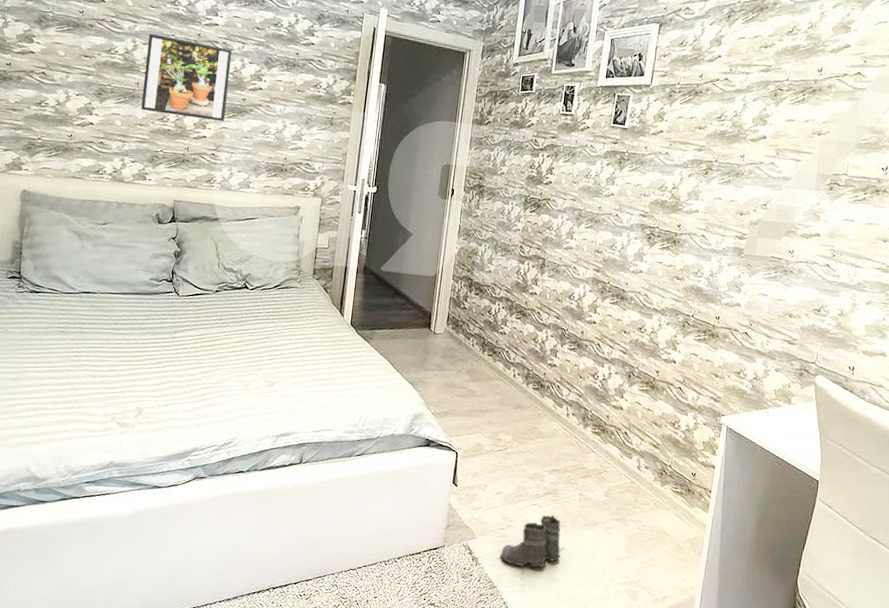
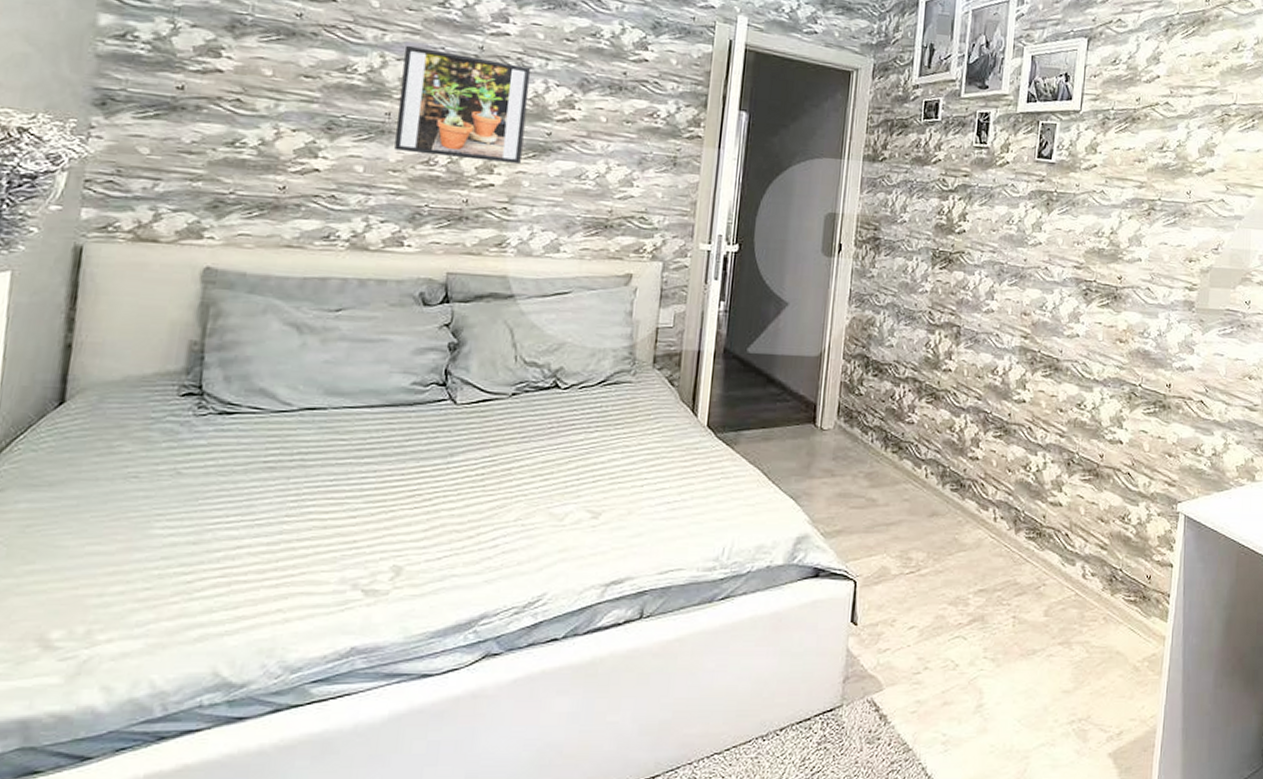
boots: present [500,514,564,575] -> none [915,647,997,729]

